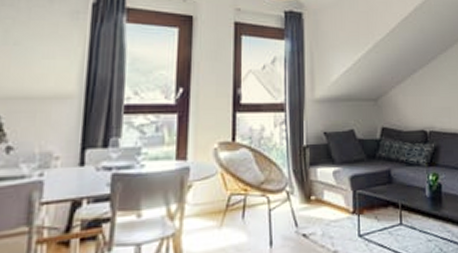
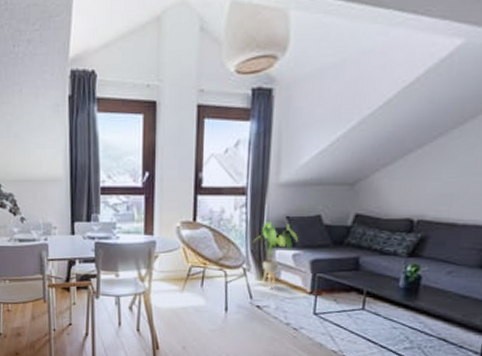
house plant: none [294,139,336,212] -> present [253,222,298,288]

